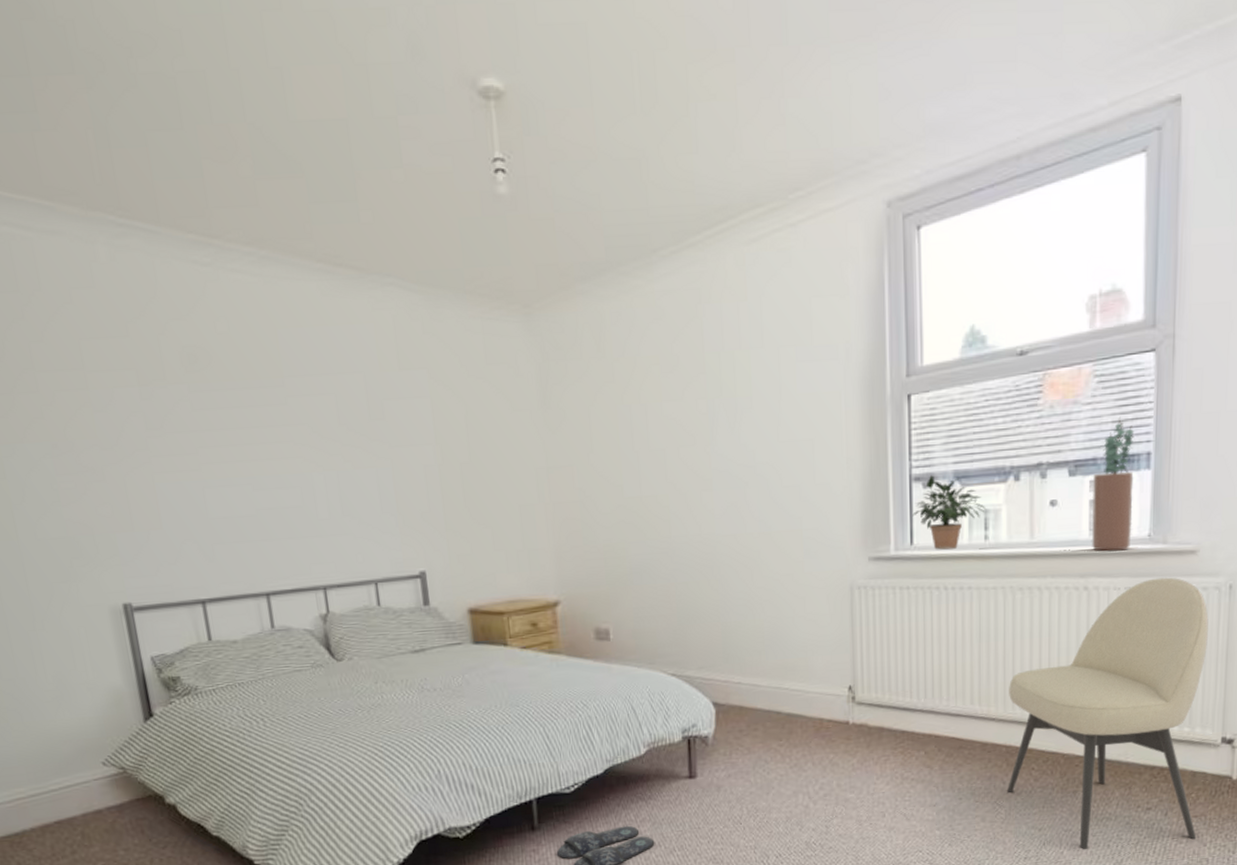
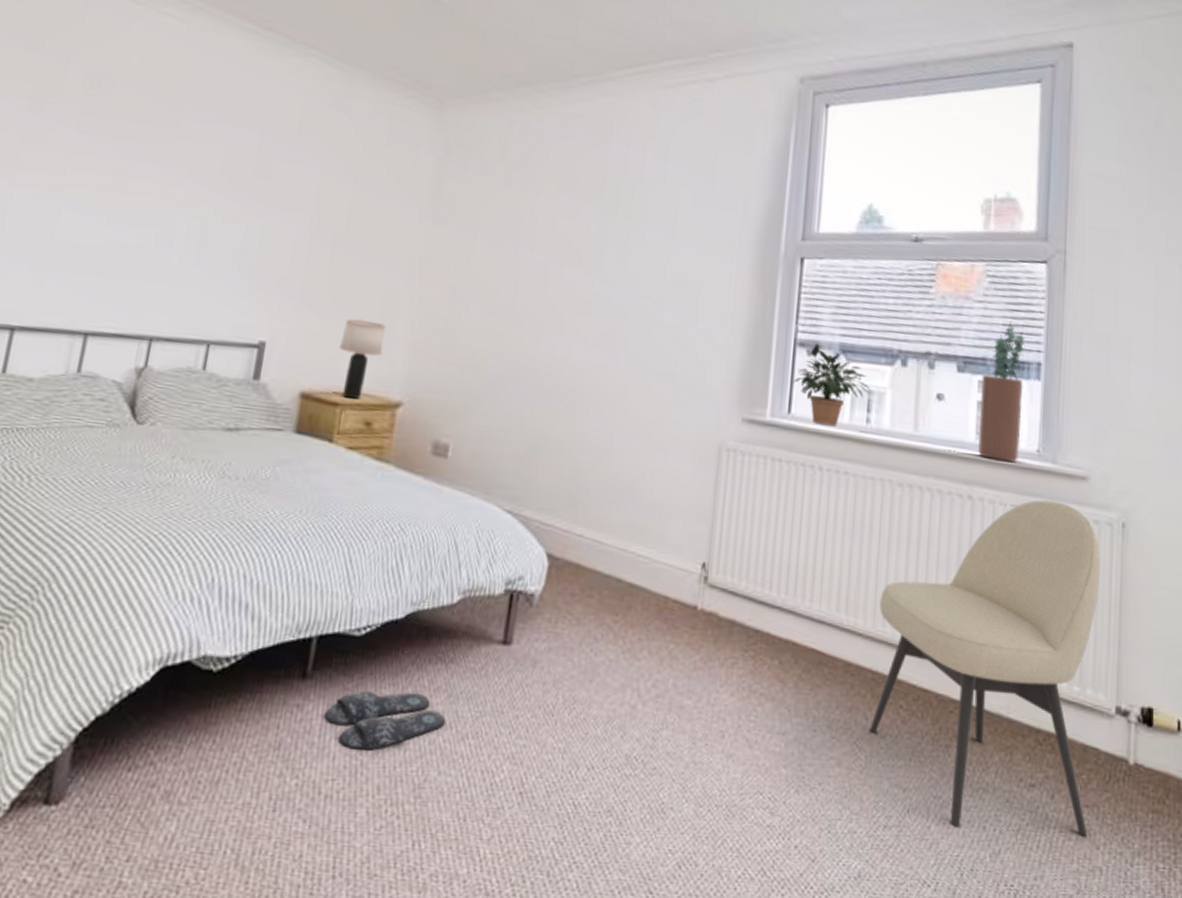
table lamp: none [491,534,531,606] -> present [339,318,386,399]

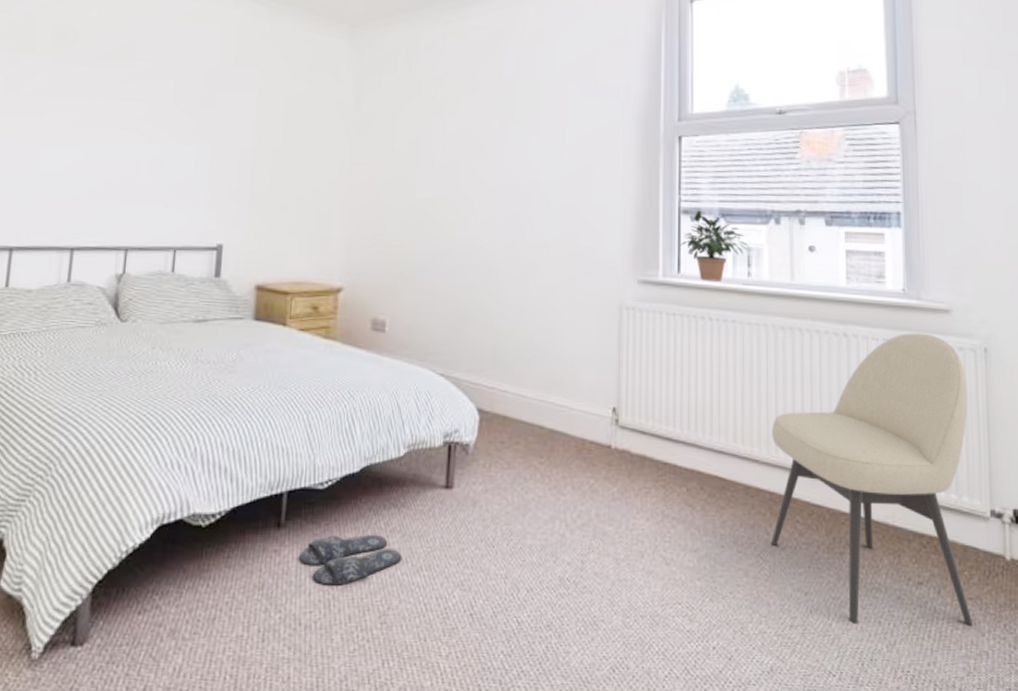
table lamp: present [339,318,386,399] -> none [286,219,324,287]
vase: present [977,320,1025,463] -> none [847,177,887,302]

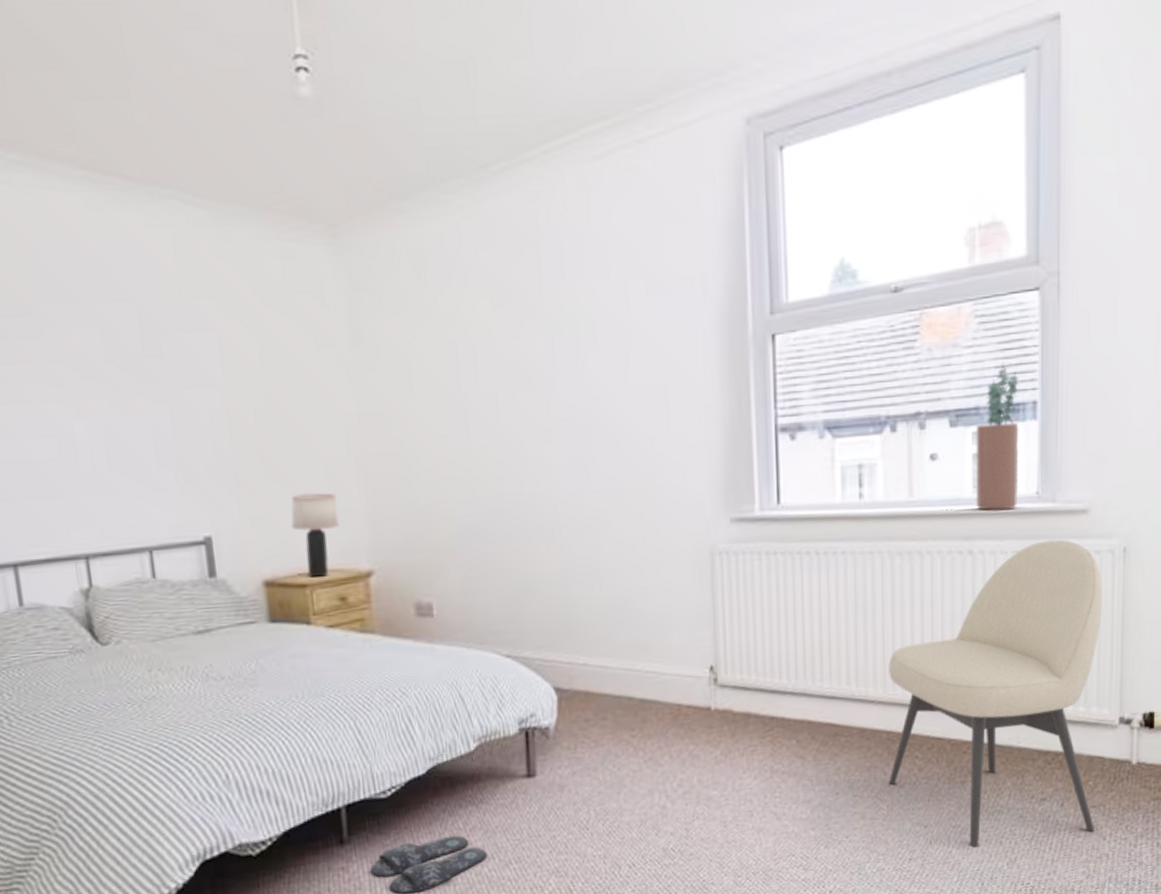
table lamp: none [286,219,324,287] -> present [291,492,340,578]
potted plant: present [680,210,748,283] -> none [779,425,859,511]
vase: none [847,177,887,302] -> present [975,361,1019,511]

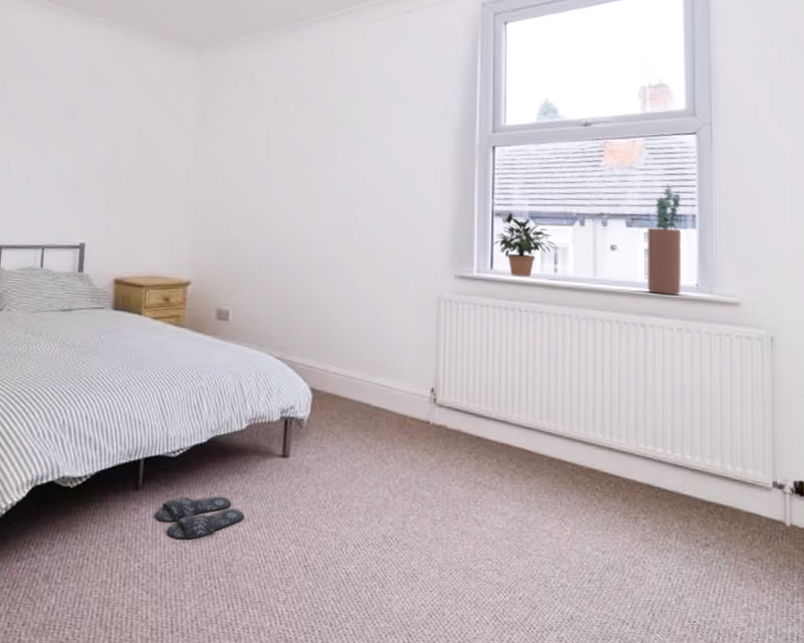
table lamp: present [291,492,340,578] -> none [140,221,174,281]
potted plant: none [779,425,859,511] -> present [493,213,555,278]
chair: present [889,539,1102,847] -> none [573,323,755,582]

